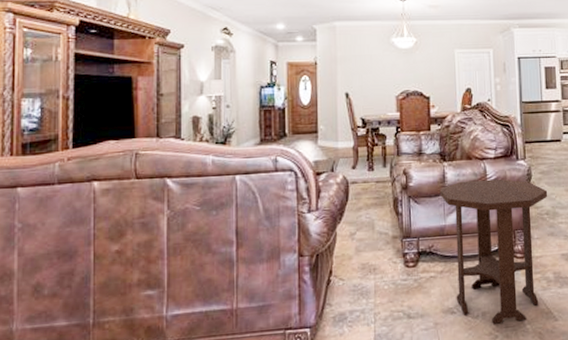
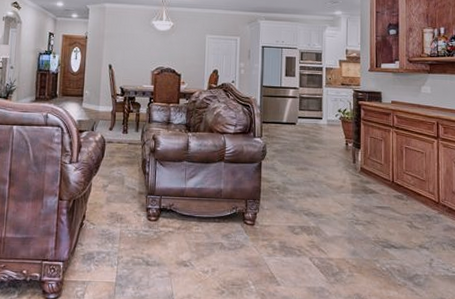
side table: present [439,179,548,324] -> none [182,151,280,282]

